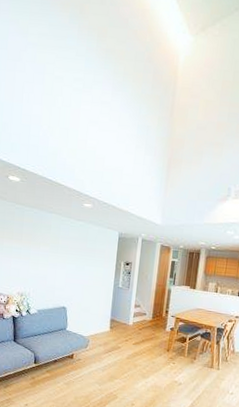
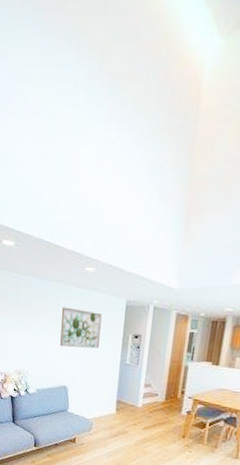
wall art: none [60,237,98,274] -> present [60,307,102,349]

